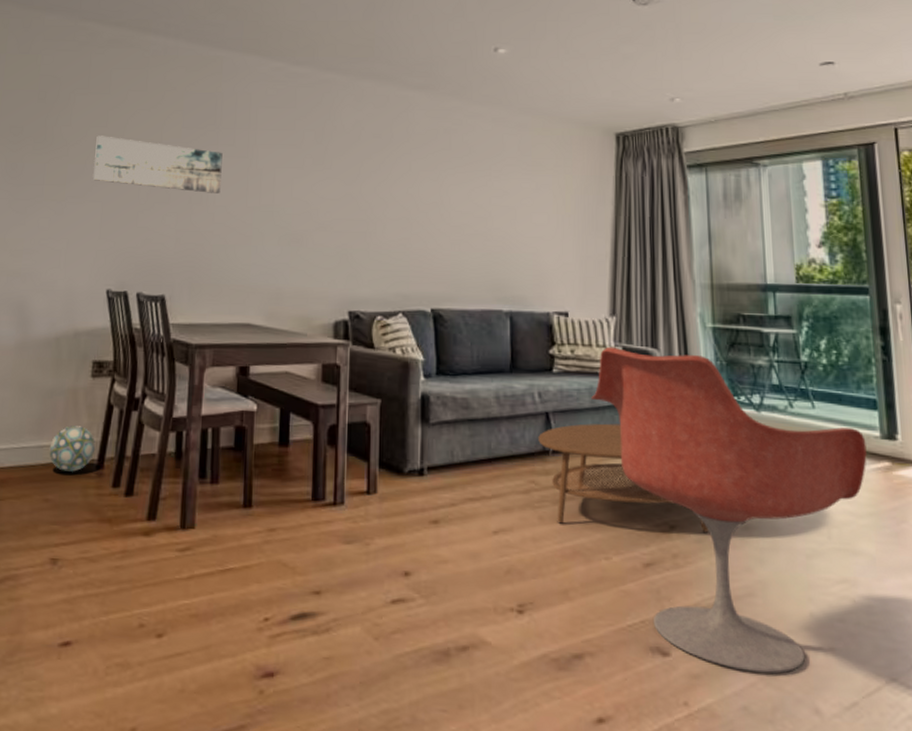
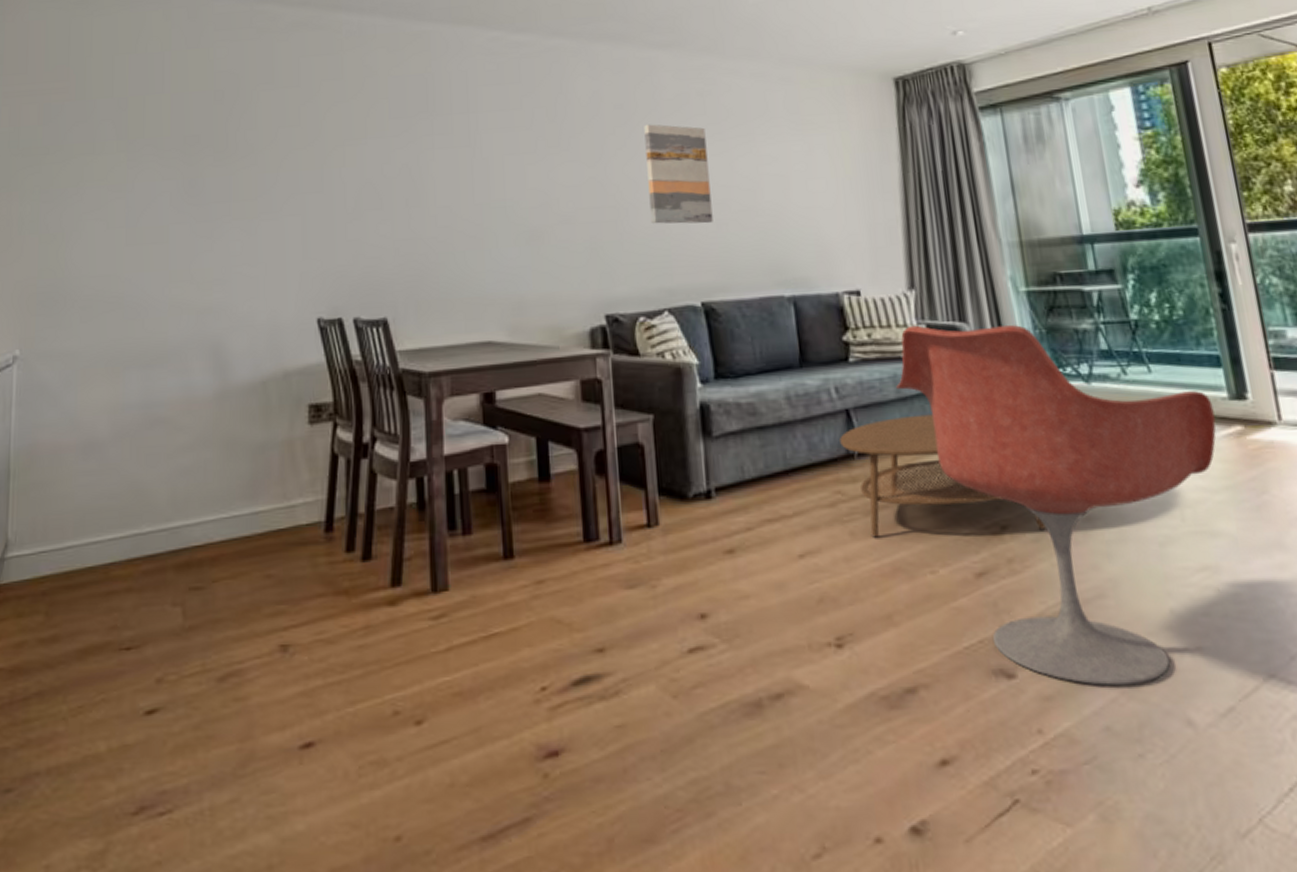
ball: present [49,425,96,472] -> none [266,483,322,539]
wall art: present [93,135,223,194] -> none [288,136,442,193]
wall art: none [395,153,449,243] -> present [644,124,713,224]

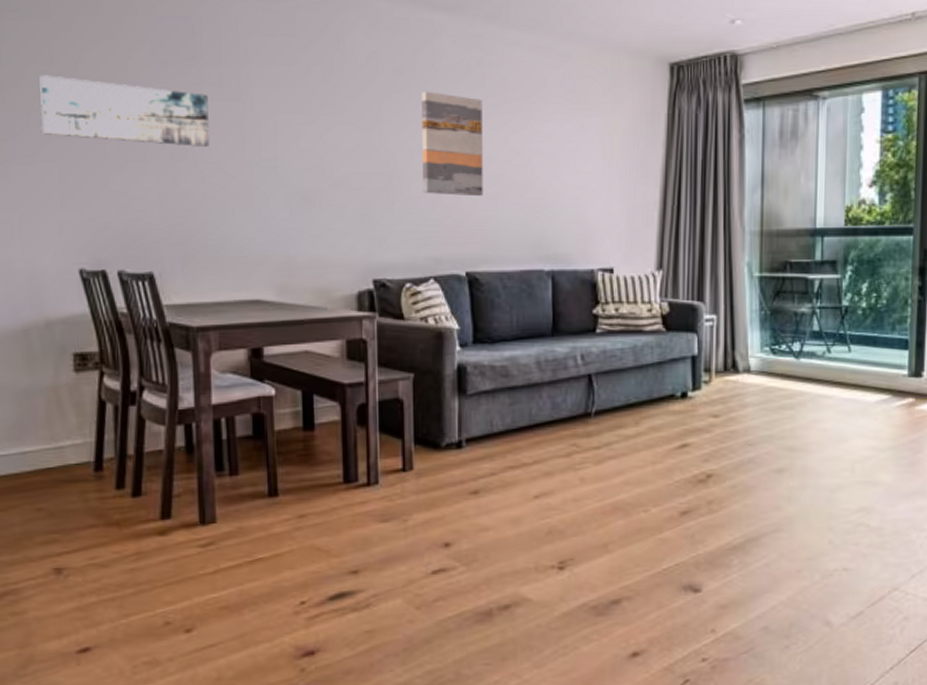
wall art: none [288,136,442,193] -> present [39,75,210,147]
coffee table: present [839,414,1046,538] -> none [580,381,743,483]
armchair: present [896,325,1216,686] -> none [635,302,894,597]

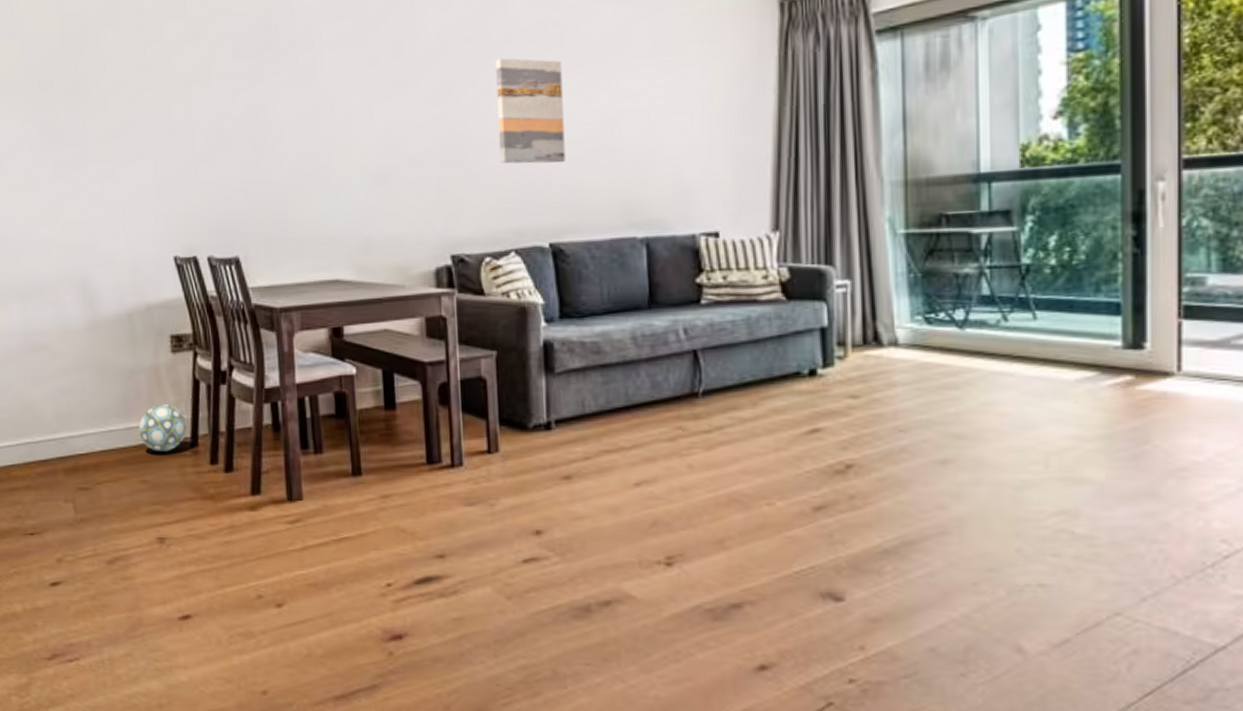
ball: none [34,427,91,477] -> present [138,404,187,451]
wall art: present [39,75,210,147] -> none [137,78,288,134]

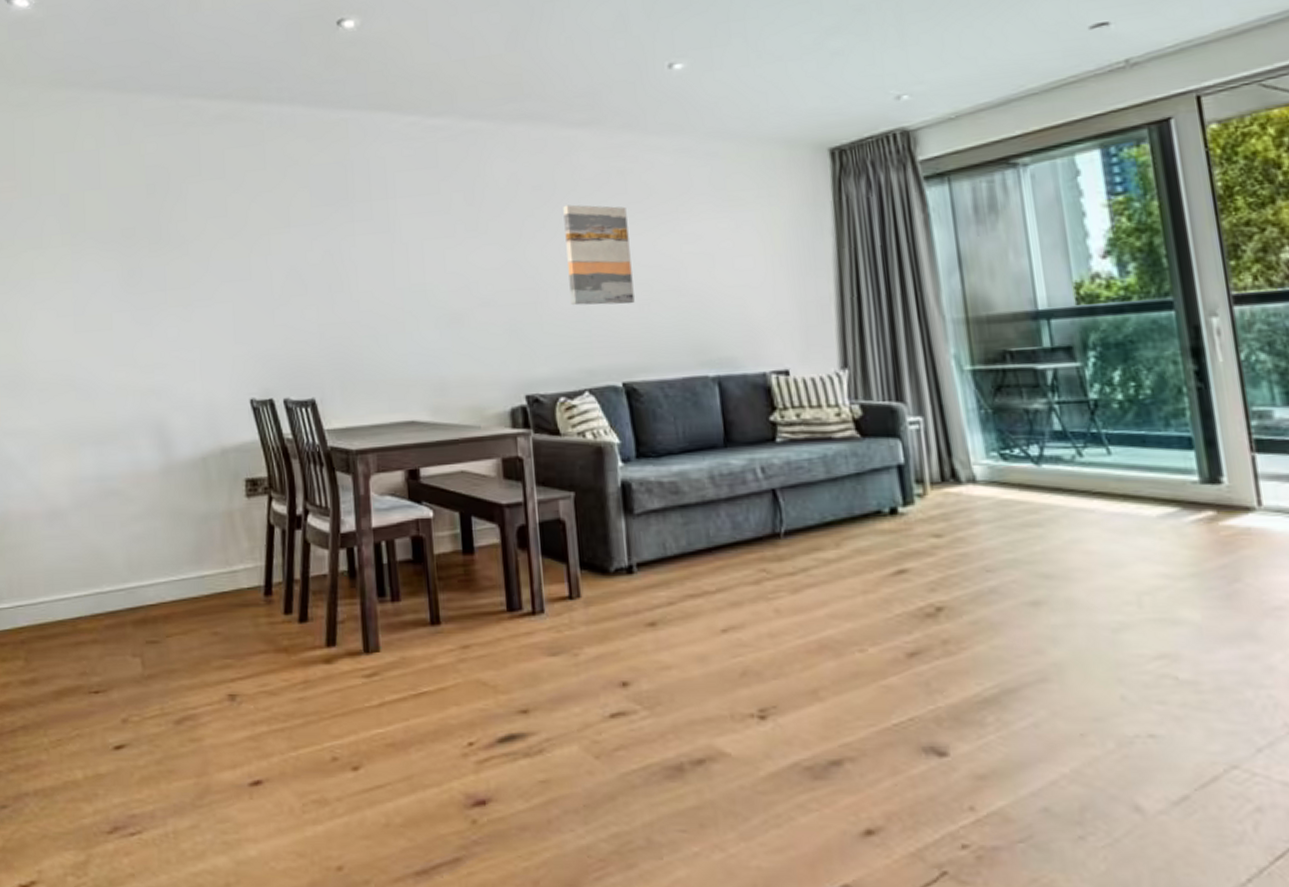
ball: present [138,404,187,451] -> none [211,551,261,601]

